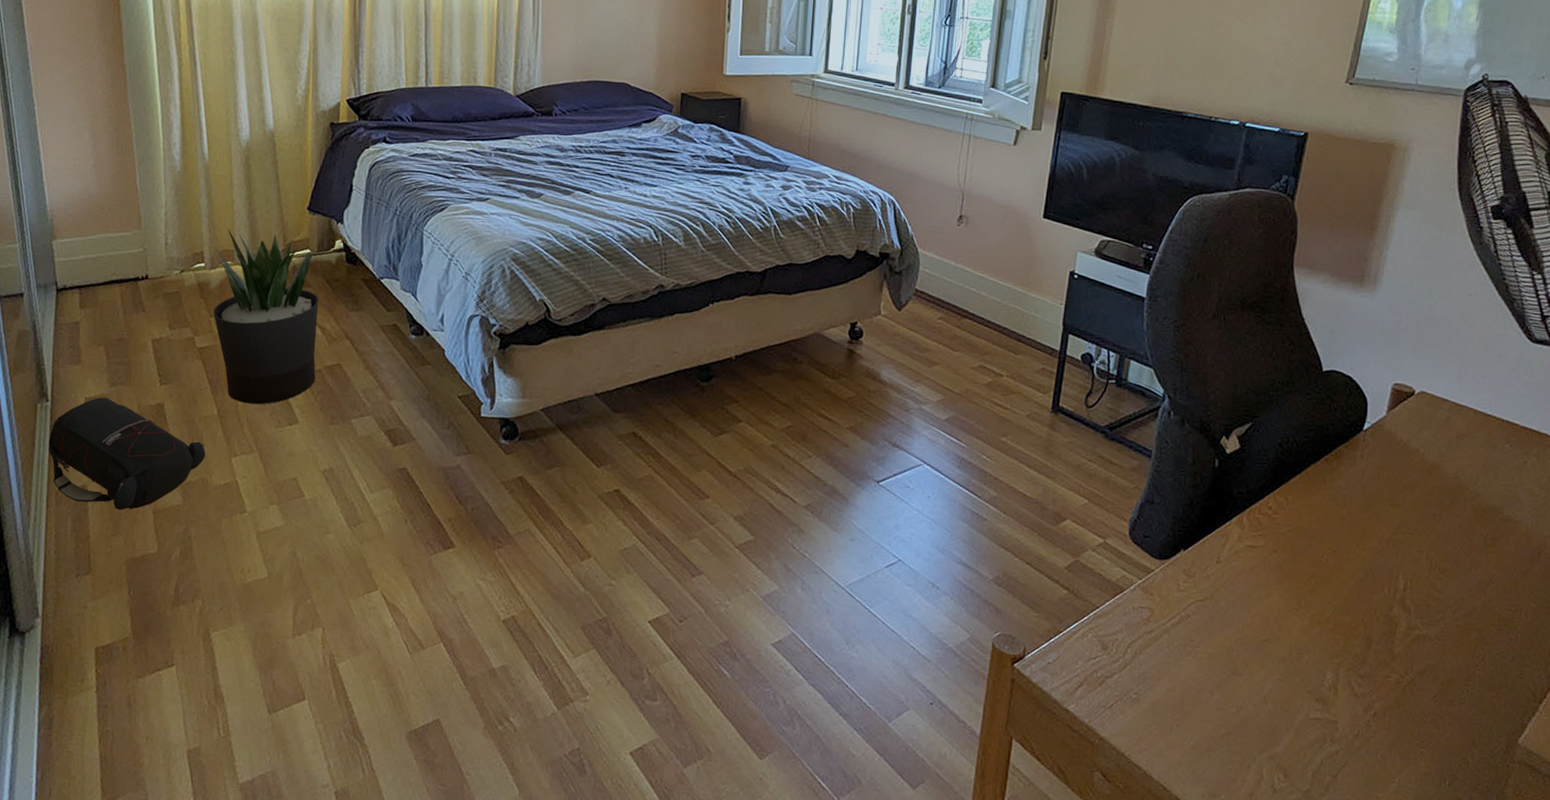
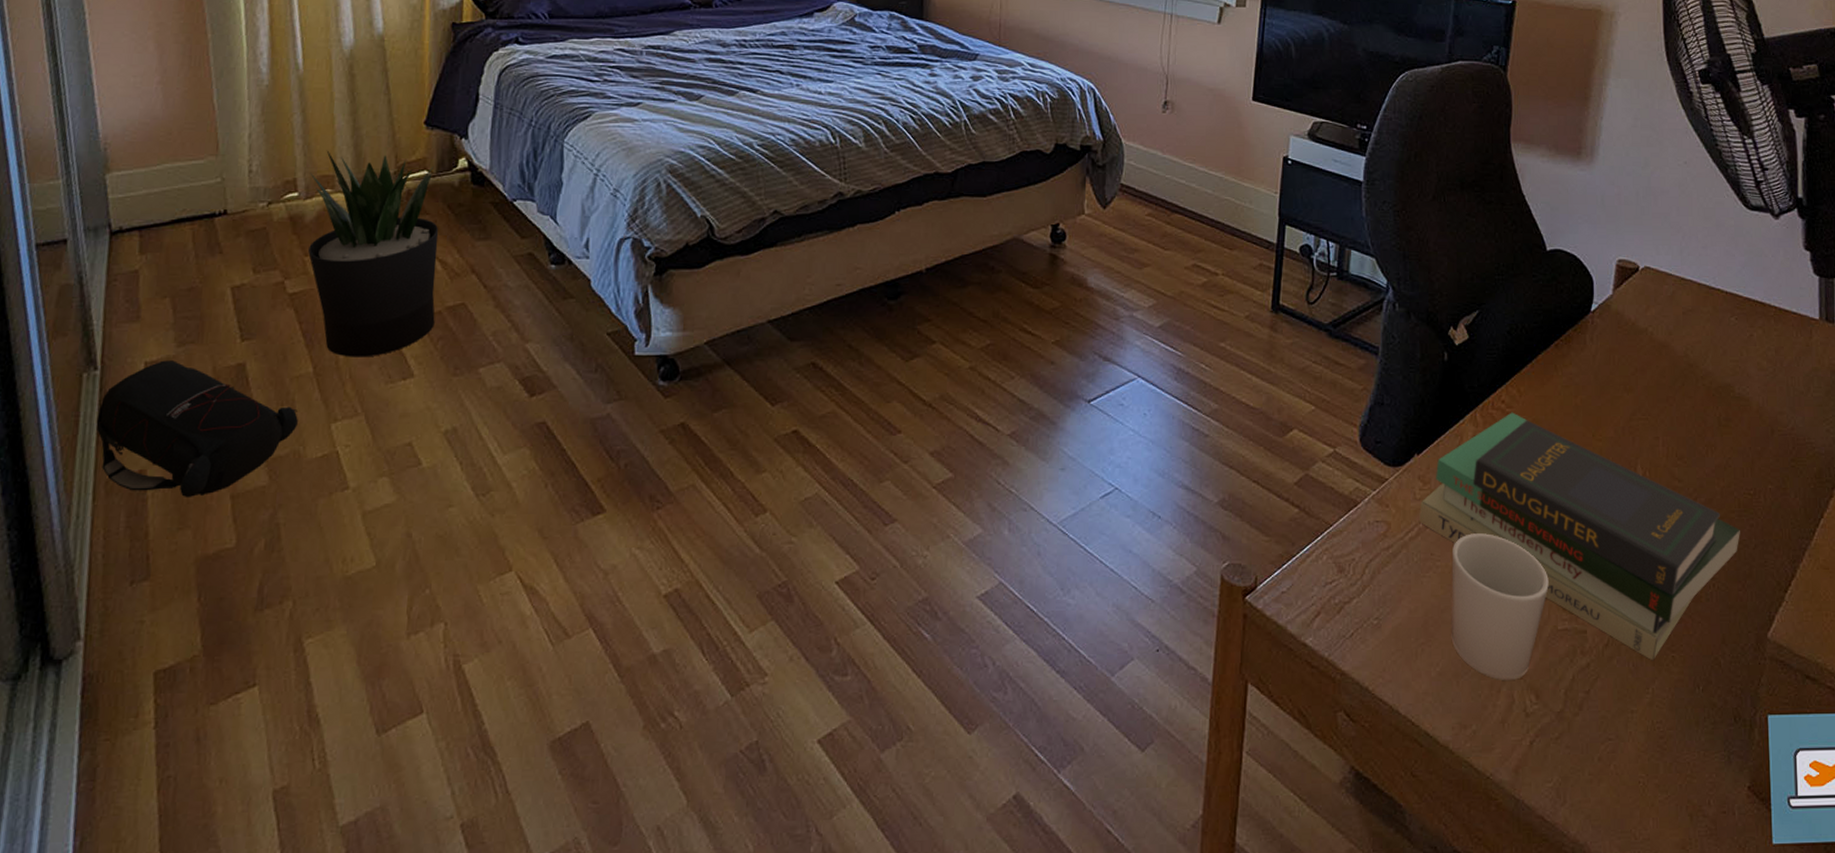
books: none [1182,518,1498,754] -> present [1419,412,1740,661]
mug: none [1206,625,1304,760] -> present [1451,533,1549,681]

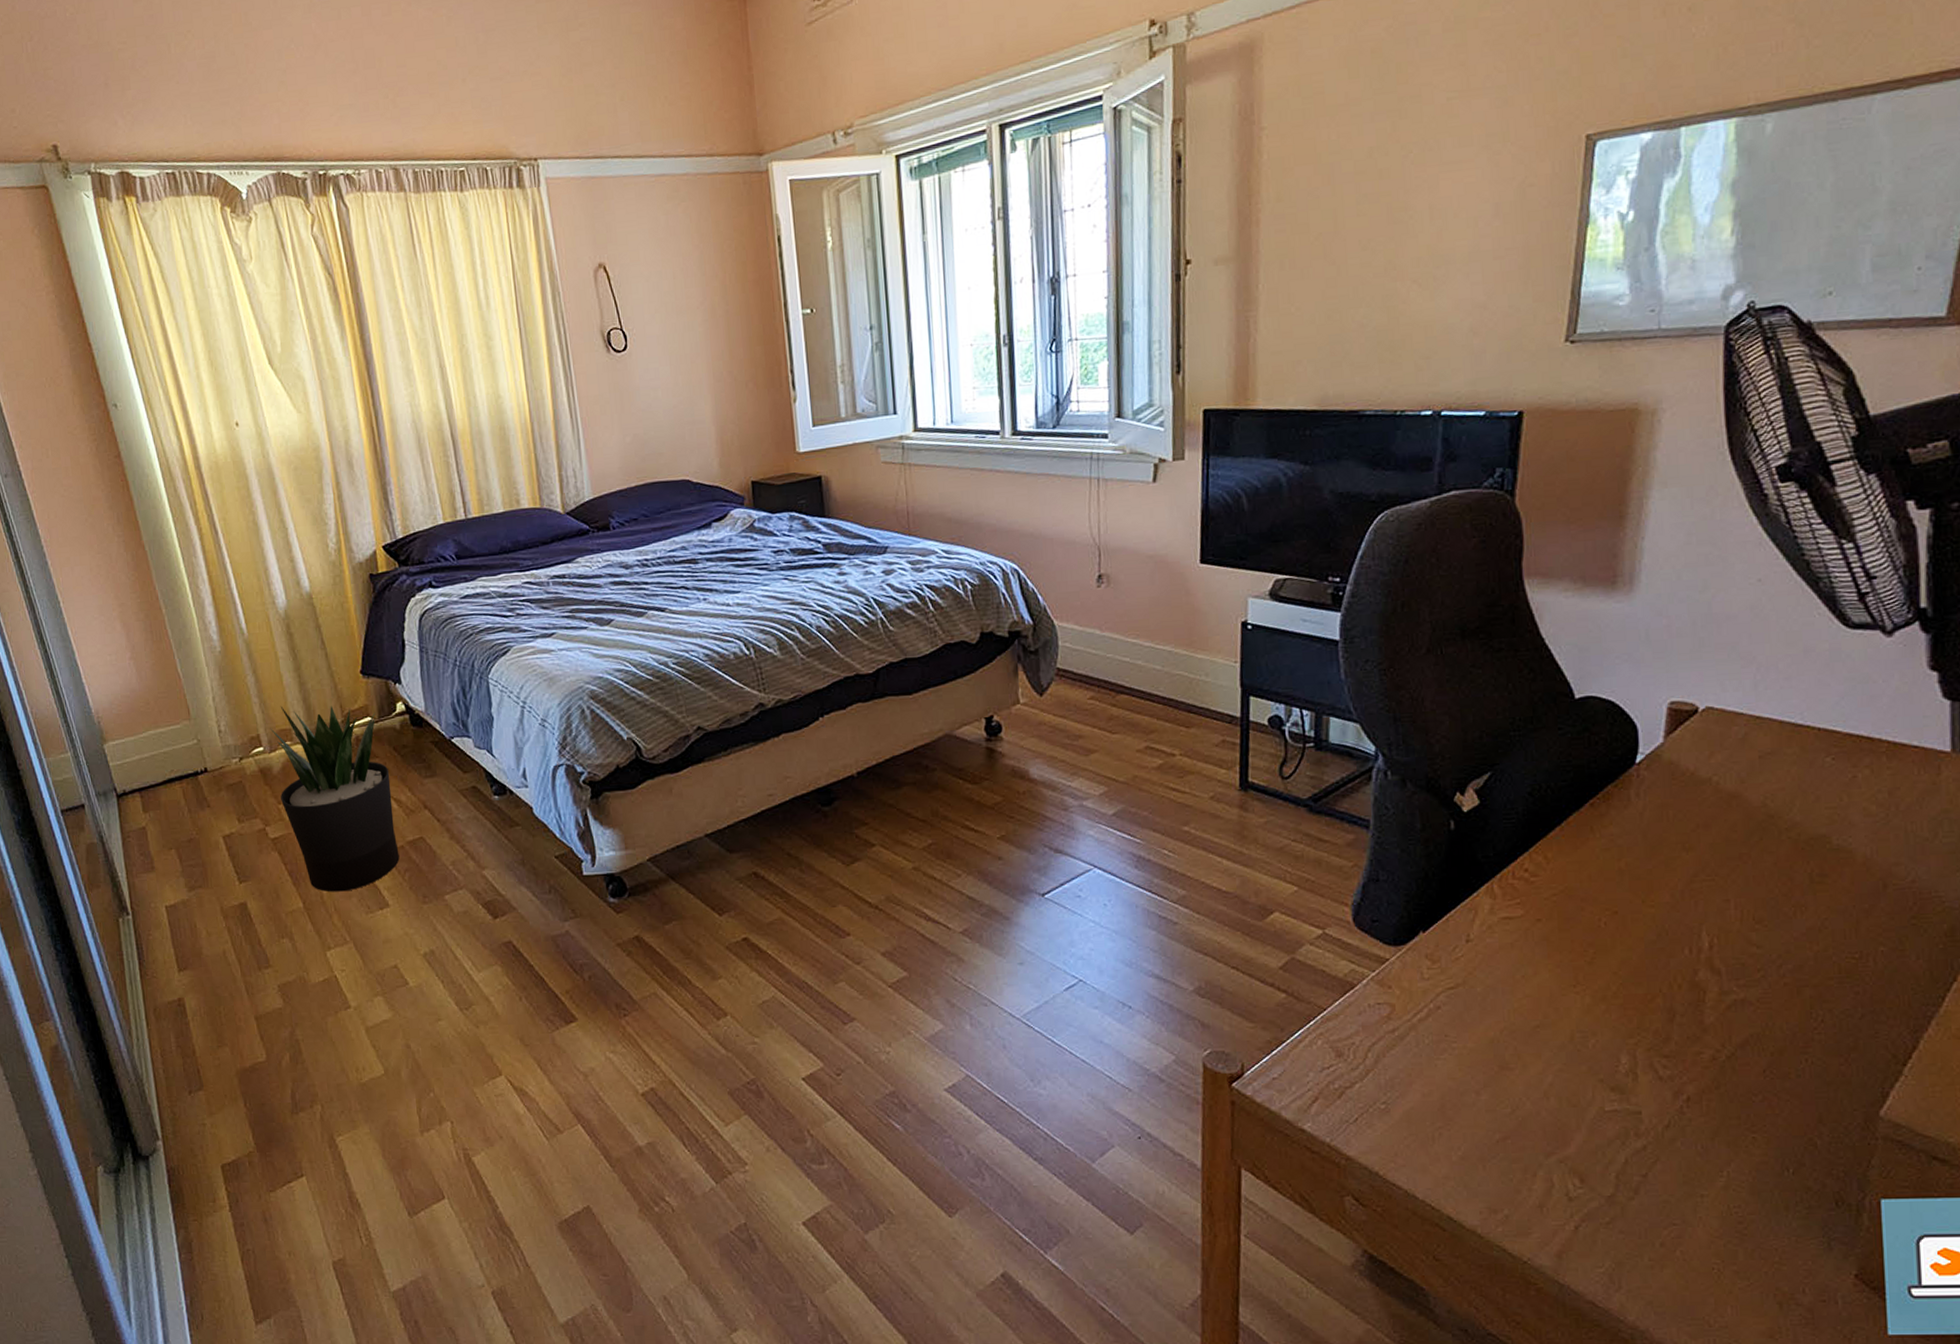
backpack: present [96,360,298,497] -> none [136,903,299,1020]
books: present [1419,412,1740,661] -> none [1428,881,1841,1143]
mug: present [1451,533,1549,681] -> none [1470,1012,1592,1165]

